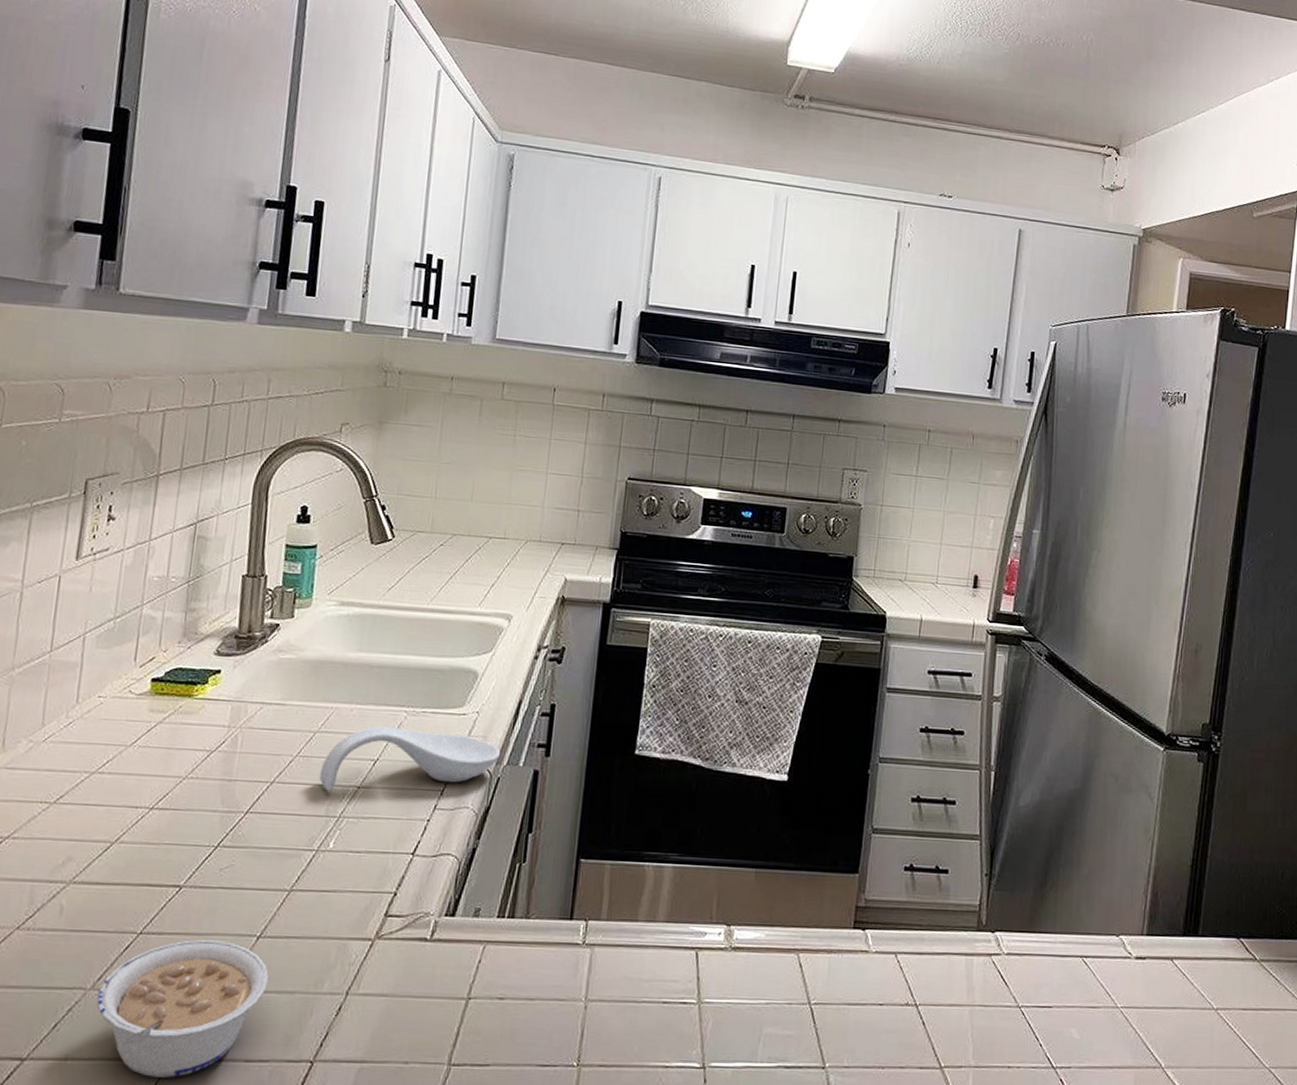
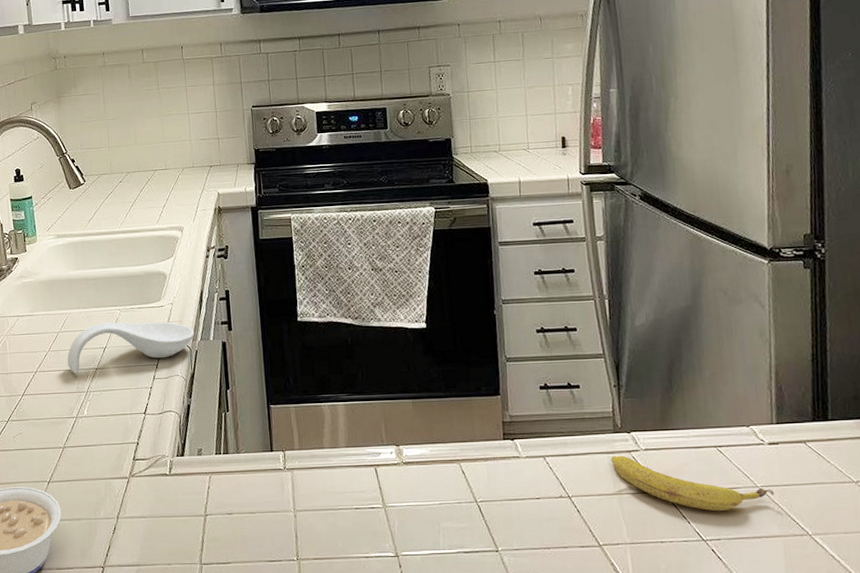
banana: none [968,958,1134,1033] -> present [610,455,775,511]

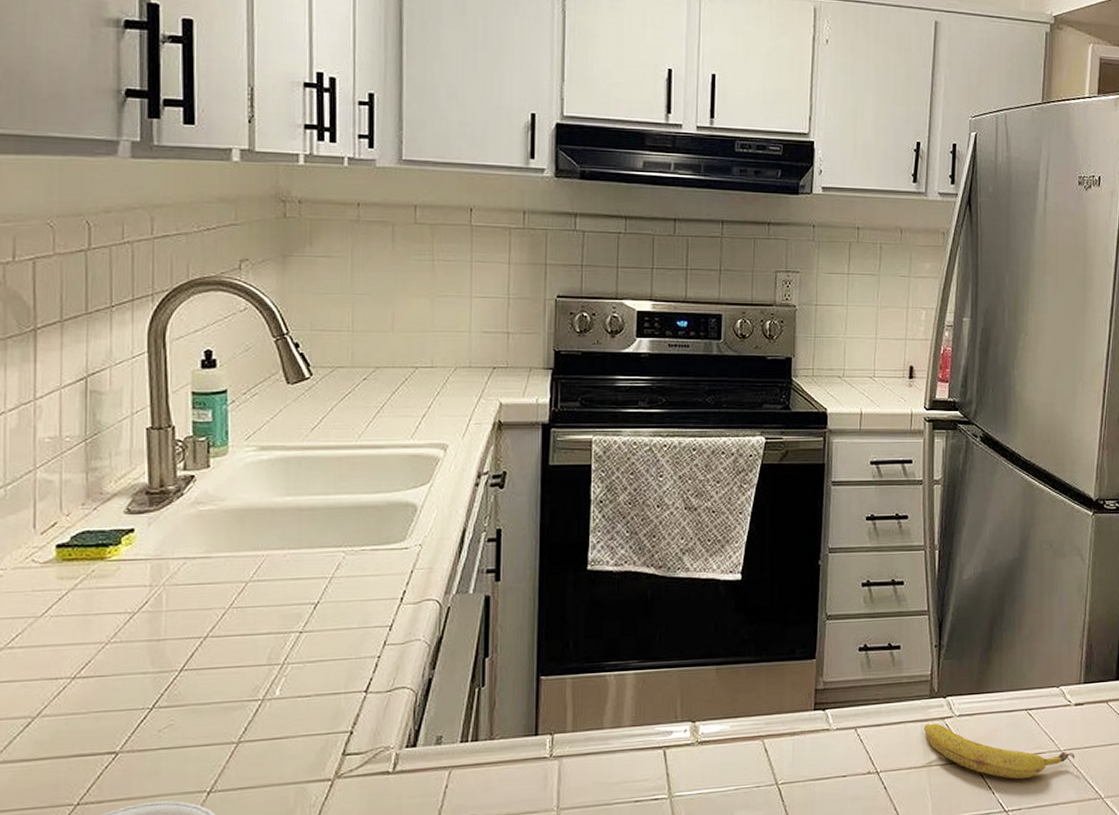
spoon rest: present [67,322,195,374] -> none [256,568,449,640]

